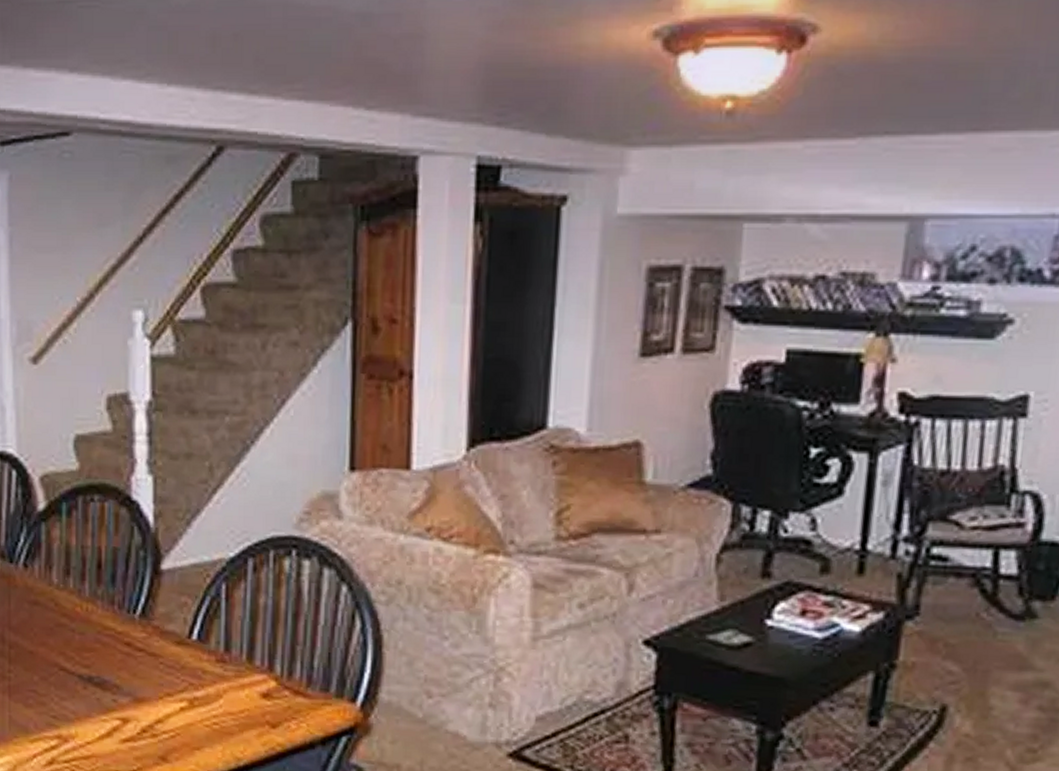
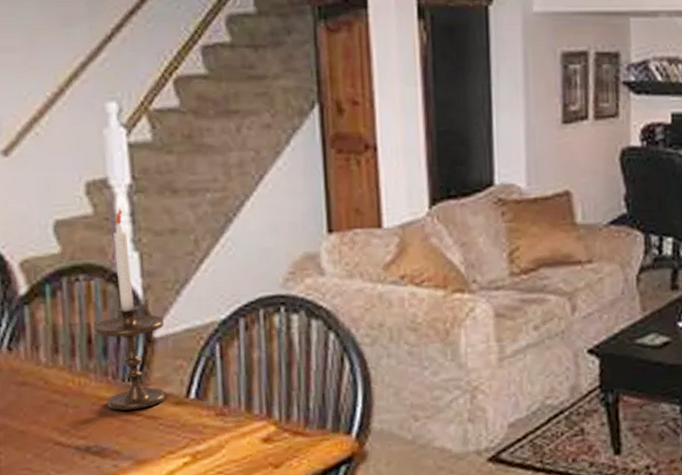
candlestick: none [104,425,172,644] -> present [93,207,166,411]

